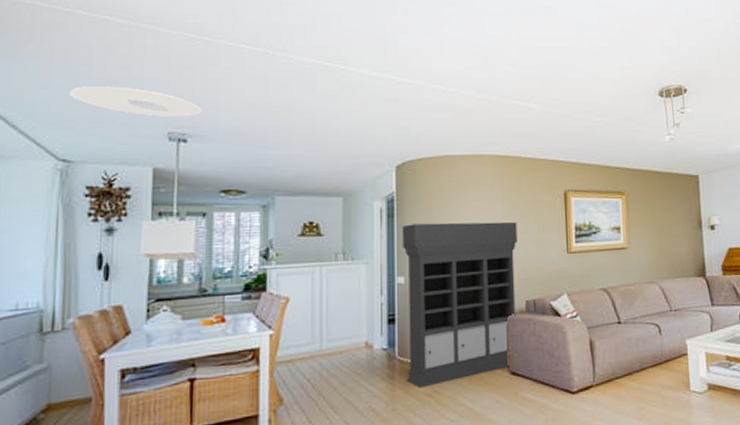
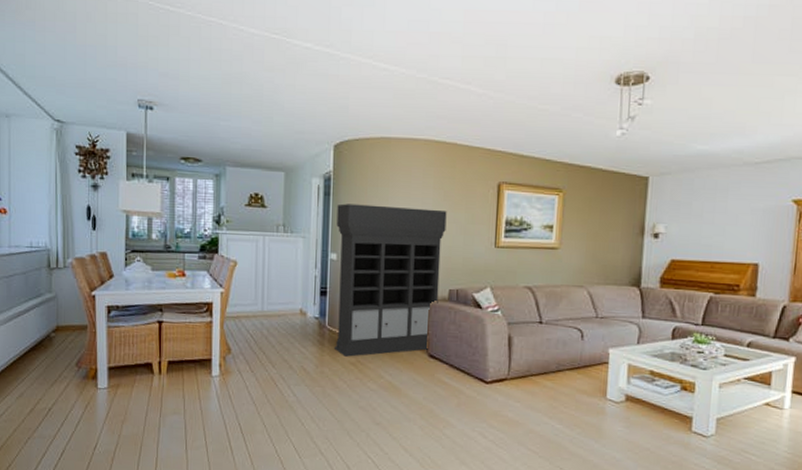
ceiling light: present [69,86,202,117] -> none [60,52,165,85]

